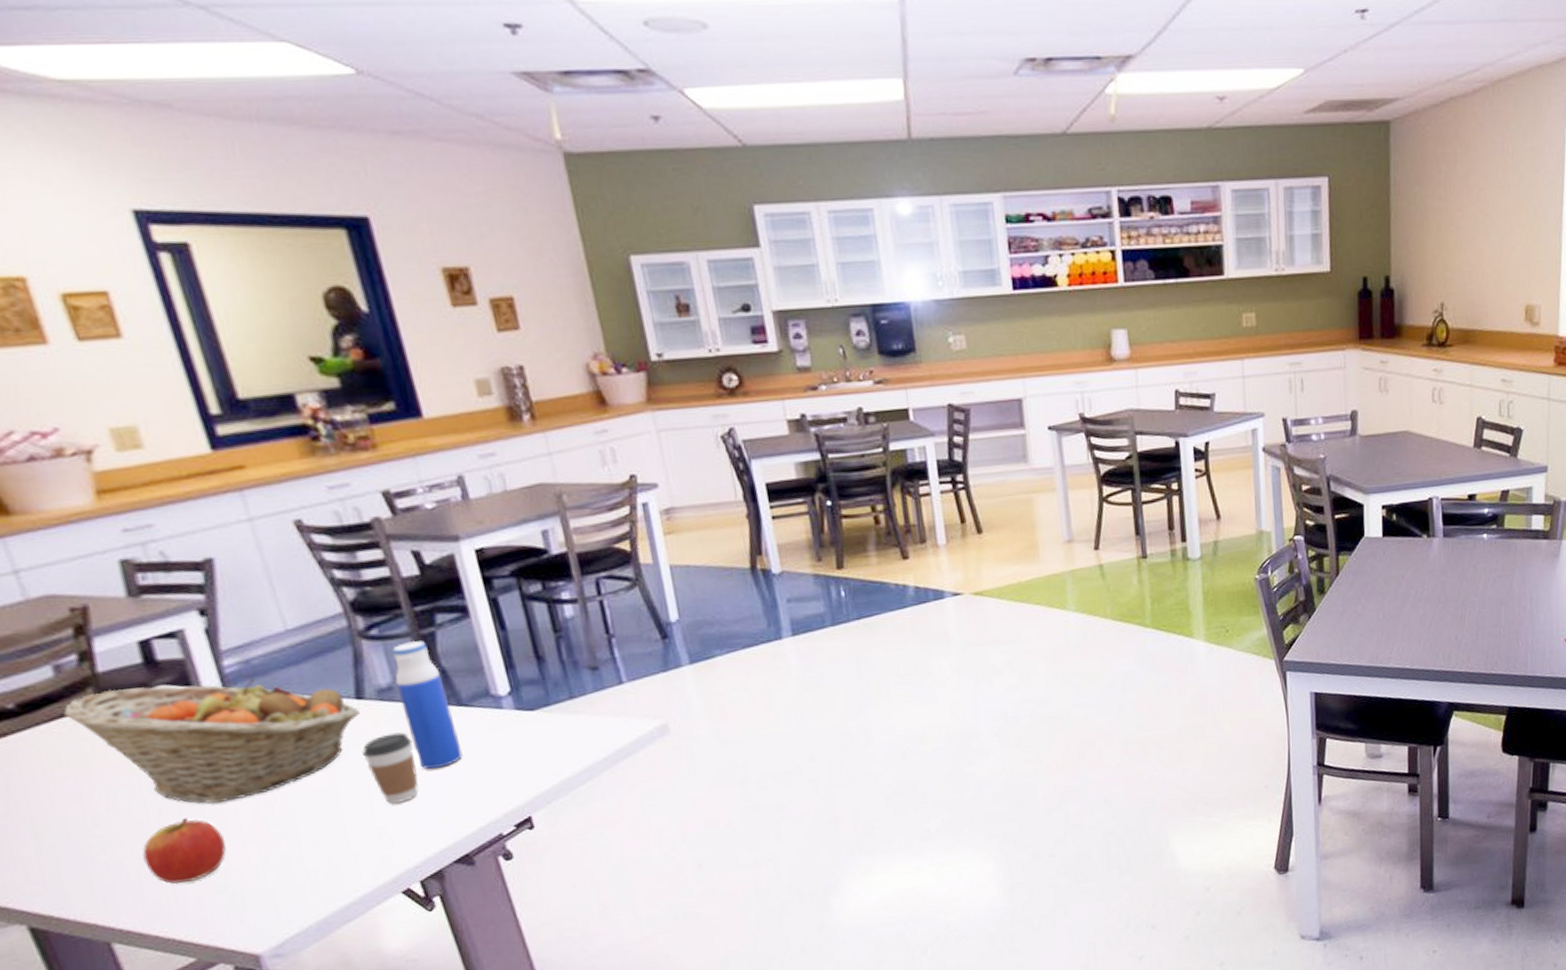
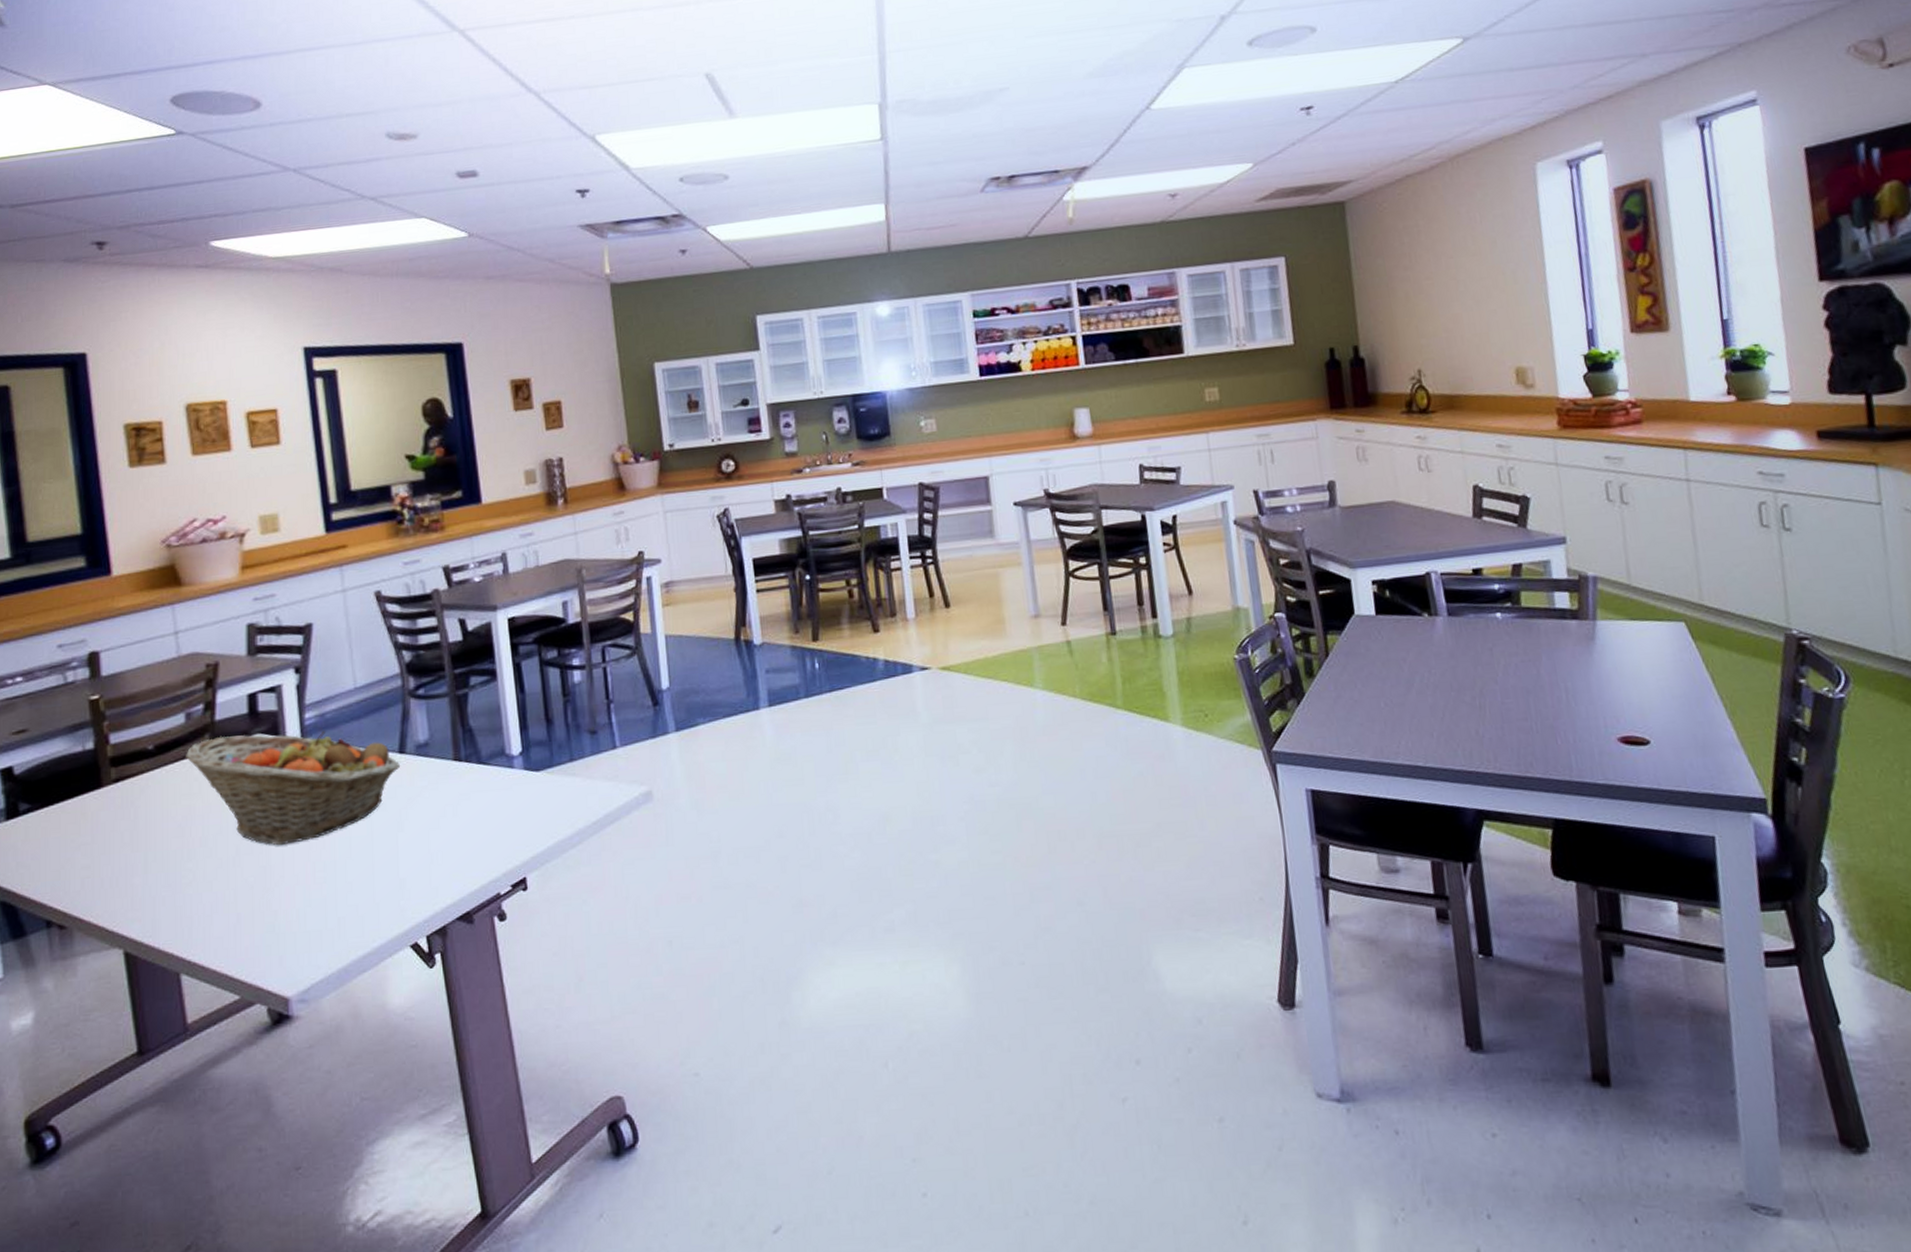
apple: present [142,818,226,885] -> none [218,858,281,921]
coffee cup: present [362,732,419,804] -> none [397,786,438,856]
water bottle: present [392,640,463,770] -> none [431,700,476,825]

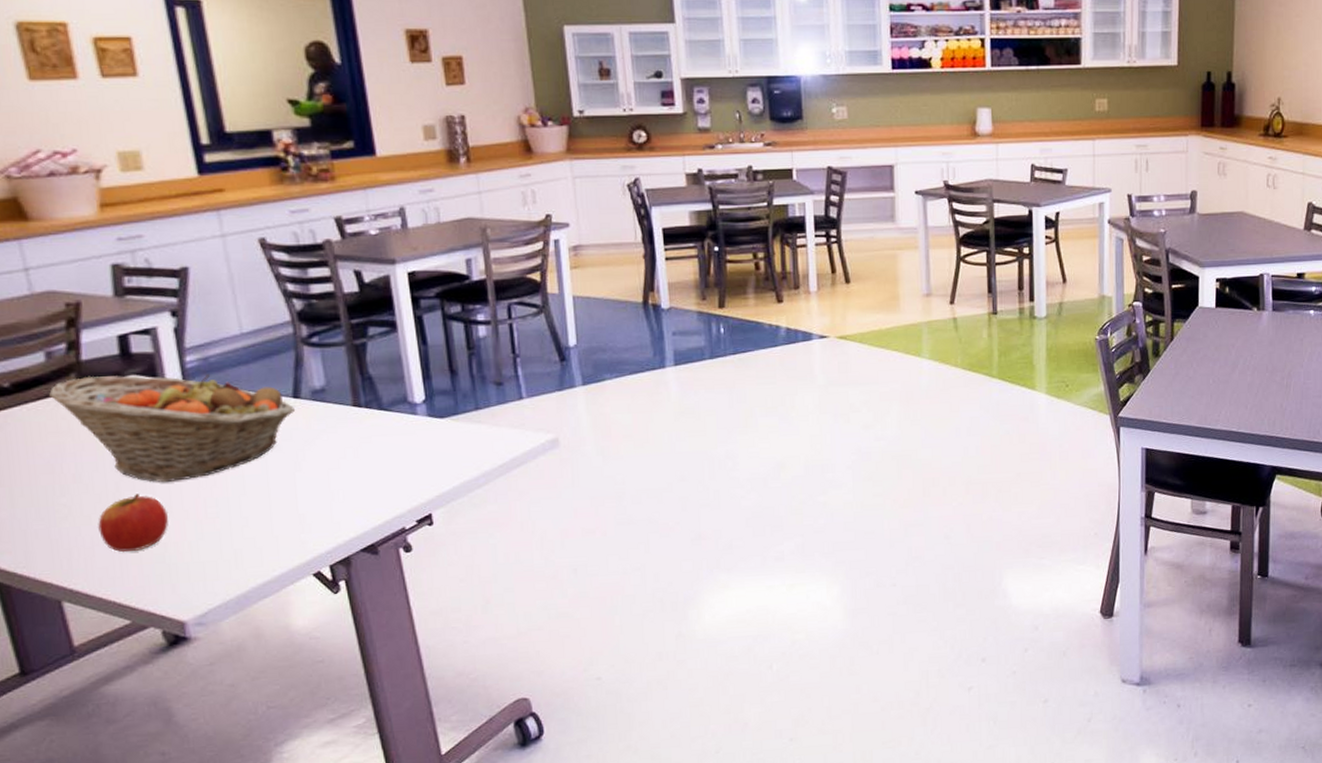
apple: none [218,858,281,921] -> present [98,494,169,553]

